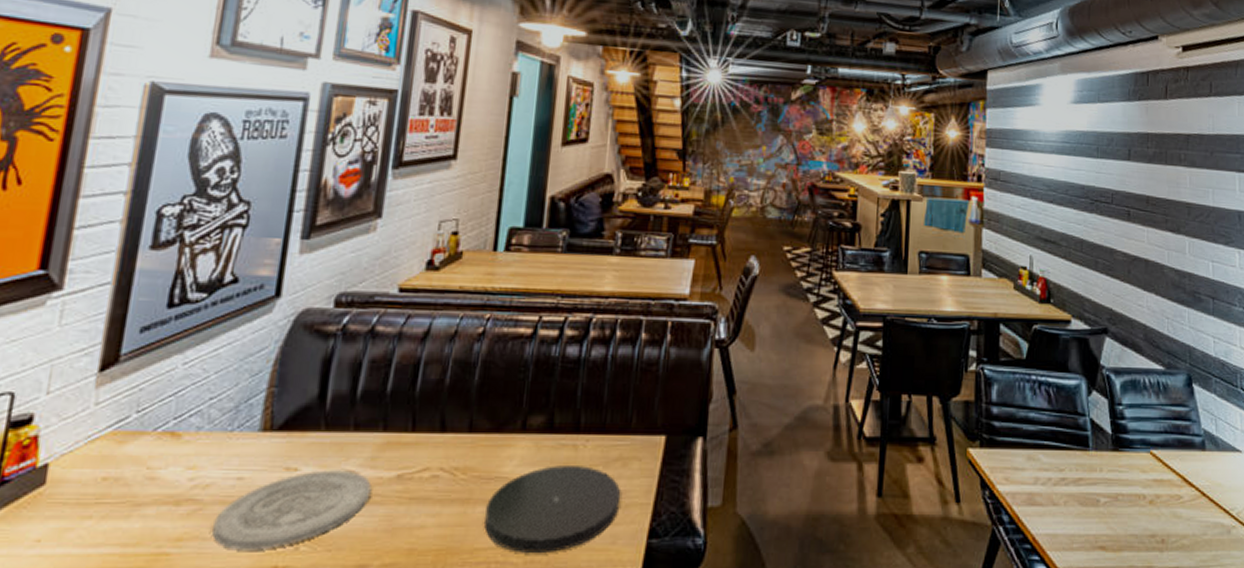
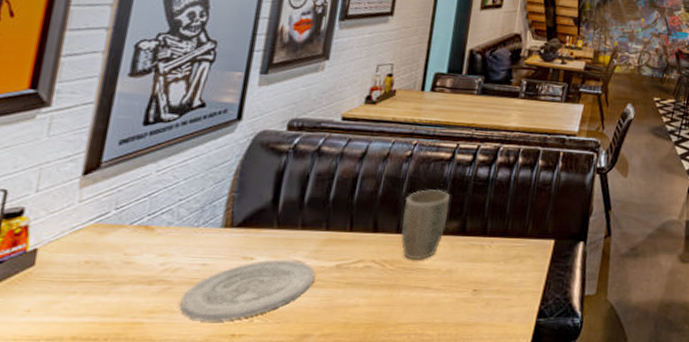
plant pot: none [474,375,533,467] -> present [401,190,450,260]
plate: present [484,466,621,554] -> none [407,261,517,328]

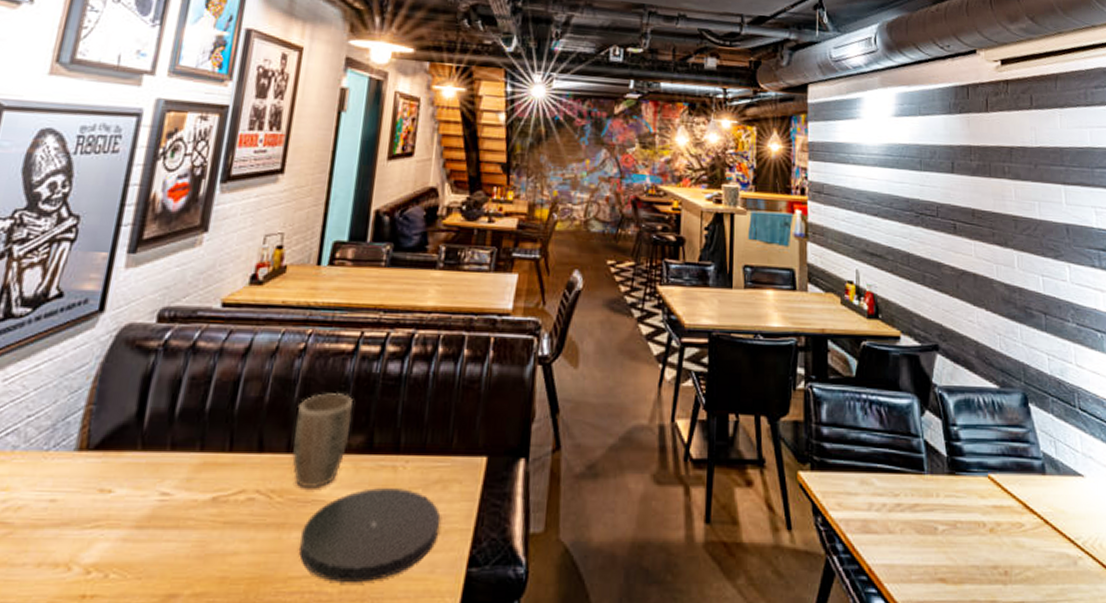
plate: present [180,259,315,322] -> none [21,492,186,578]
plate: none [407,261,517,328] -> present [299,488,441,584]

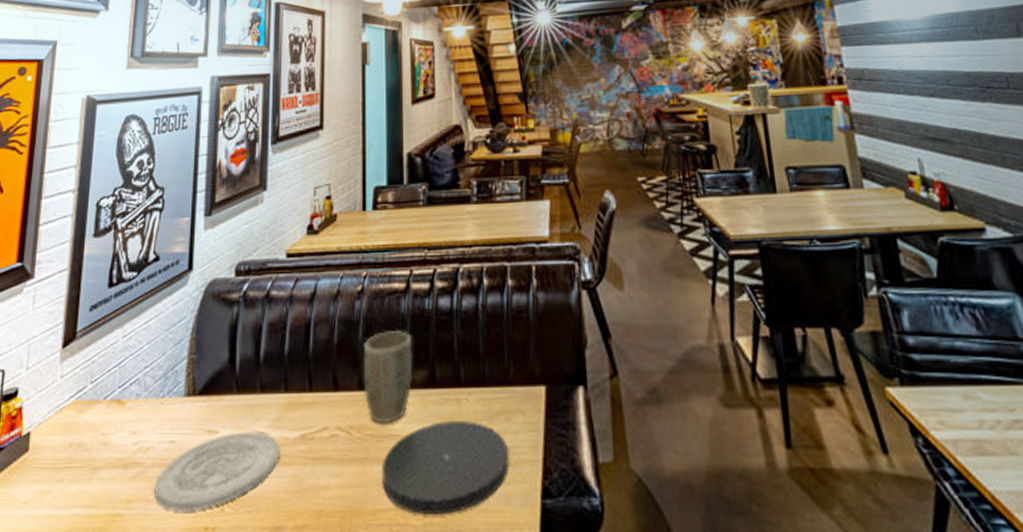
plate: none [21,492,186,578] -> present [154,431,280,512]

